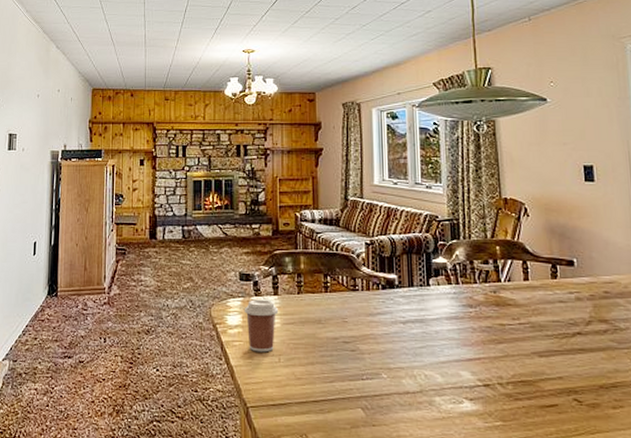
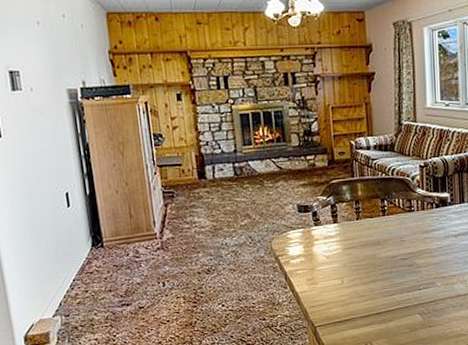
coffee cup: present [244,299,279,353] -> none [304,228,339,278]

